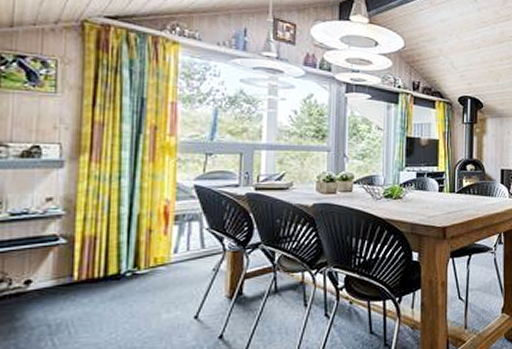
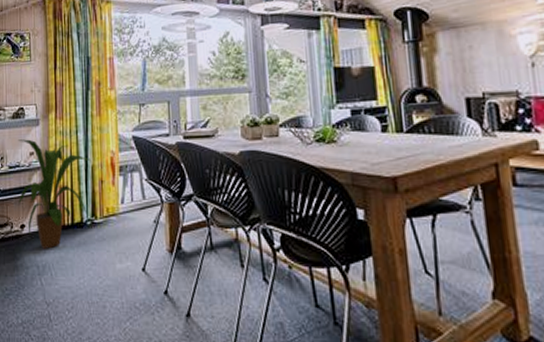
house plant: none [23,182,138,306] -> present [18,139,91,249]

